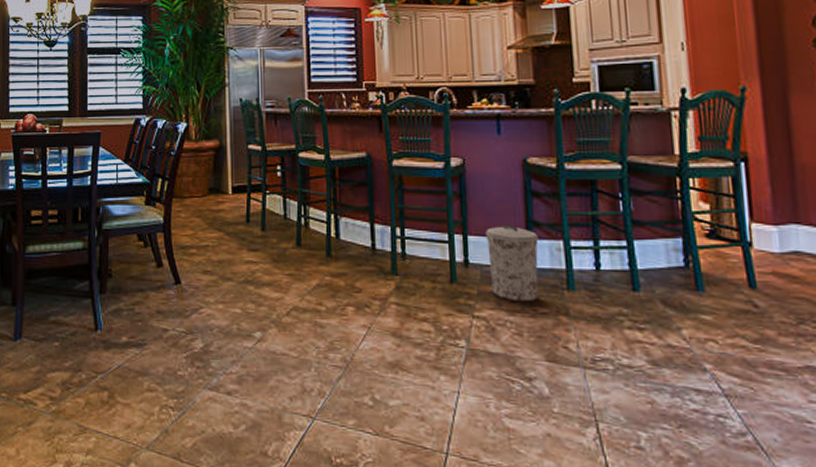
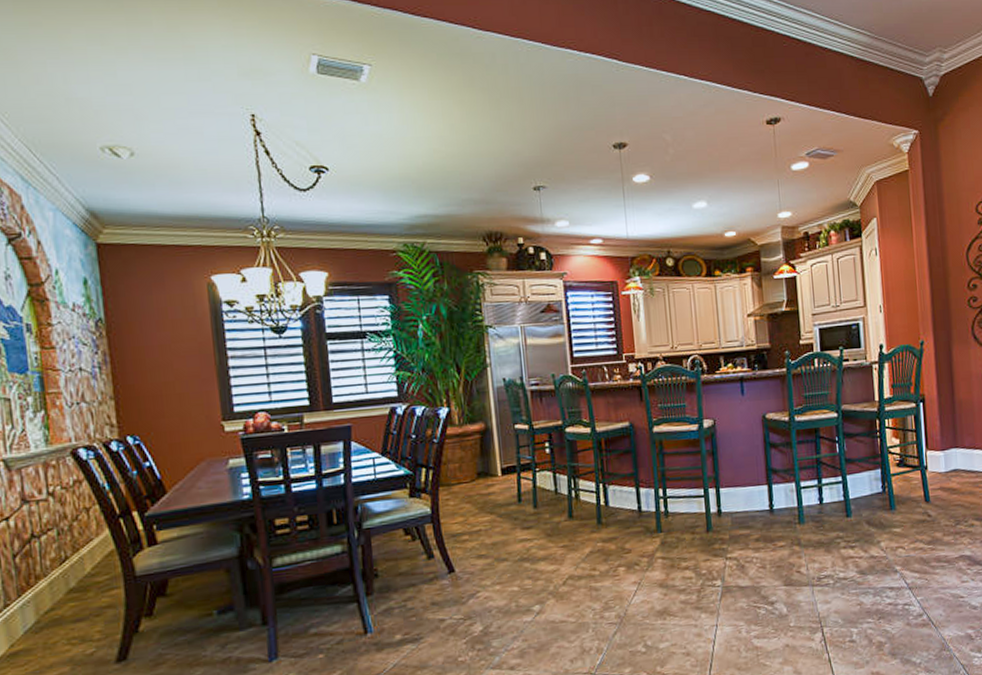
trash can: present [485,226,539,303] -> none [734,475,778,540]

